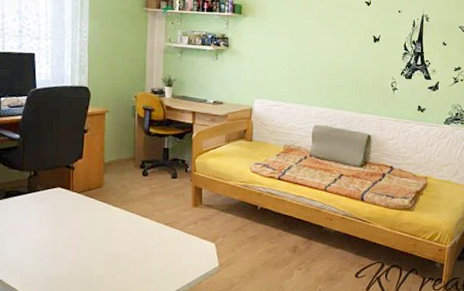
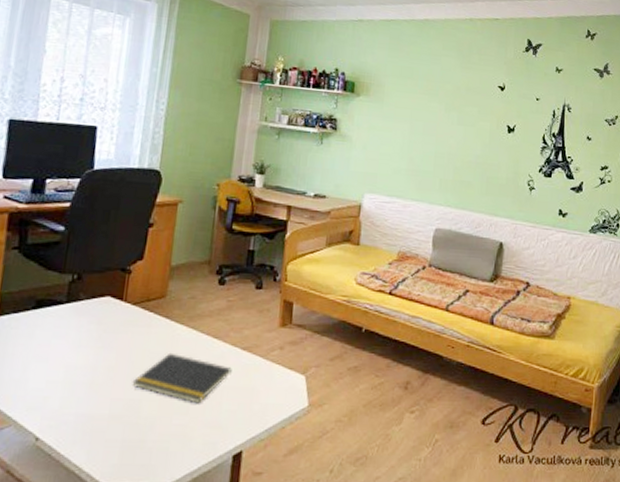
notepad: none [84,228,158,266] -> present [131,352,232,404]

